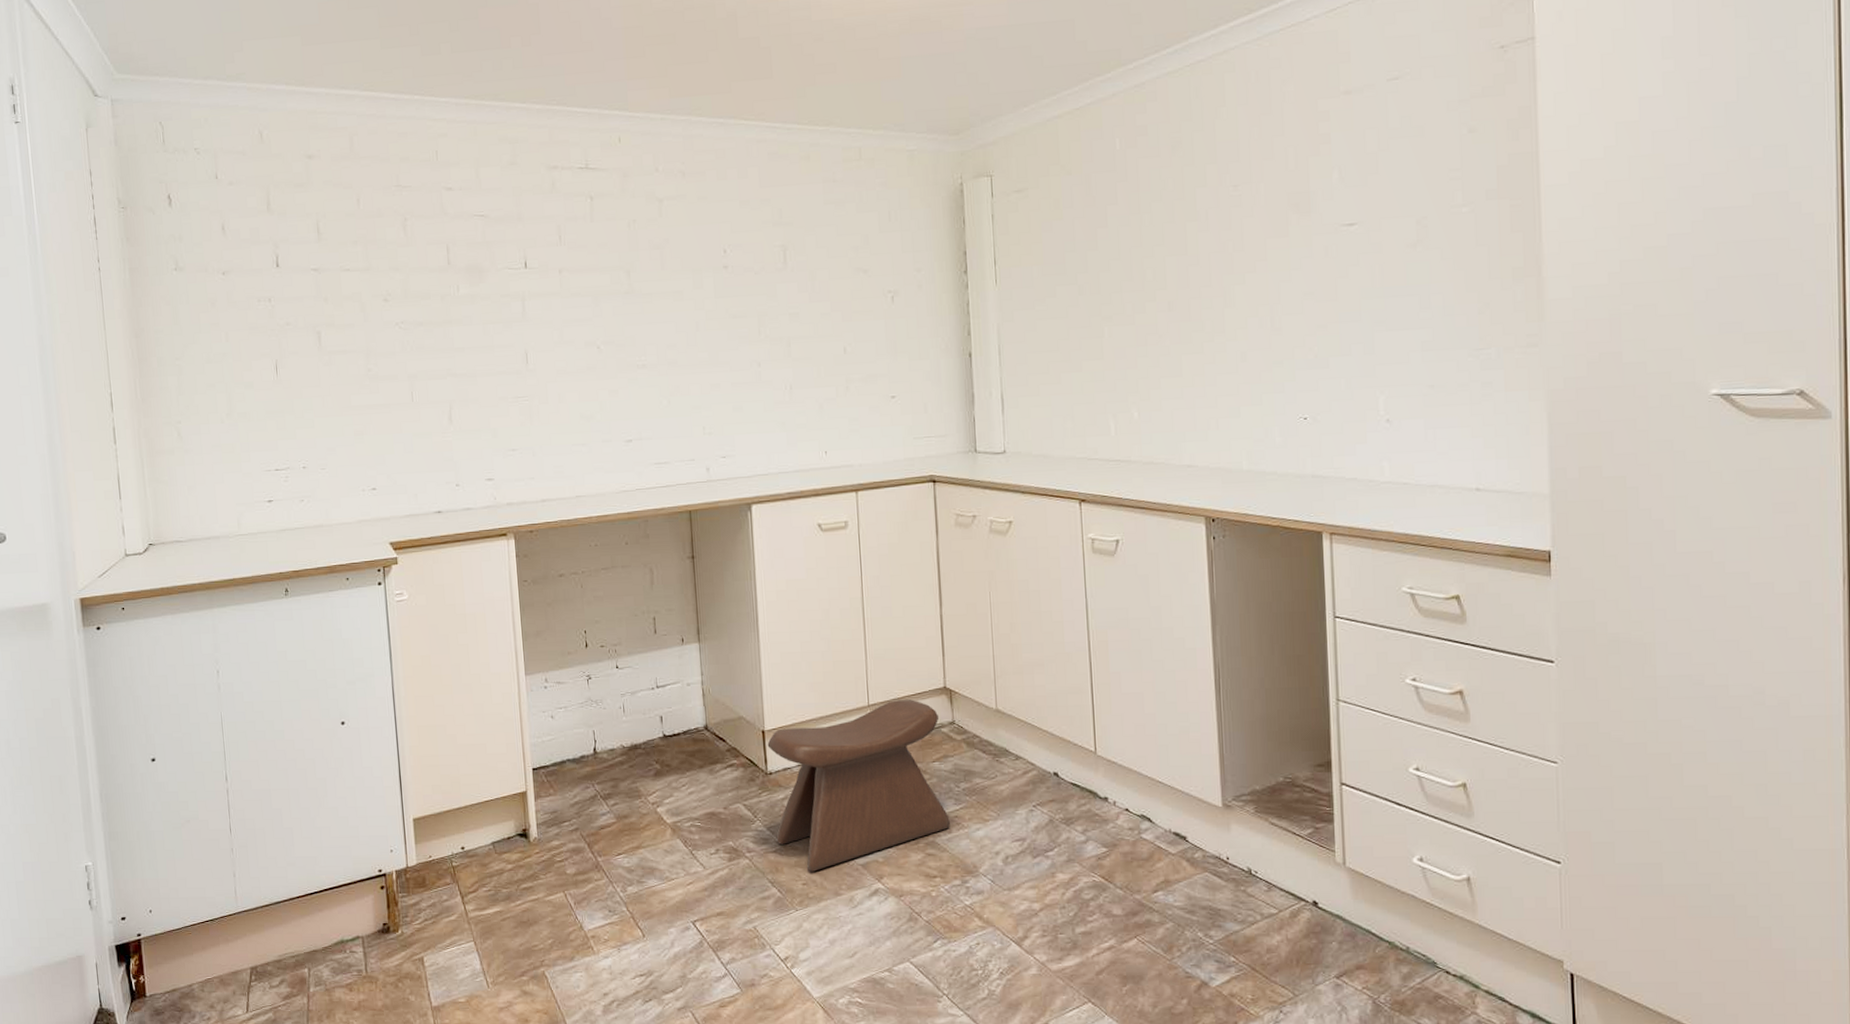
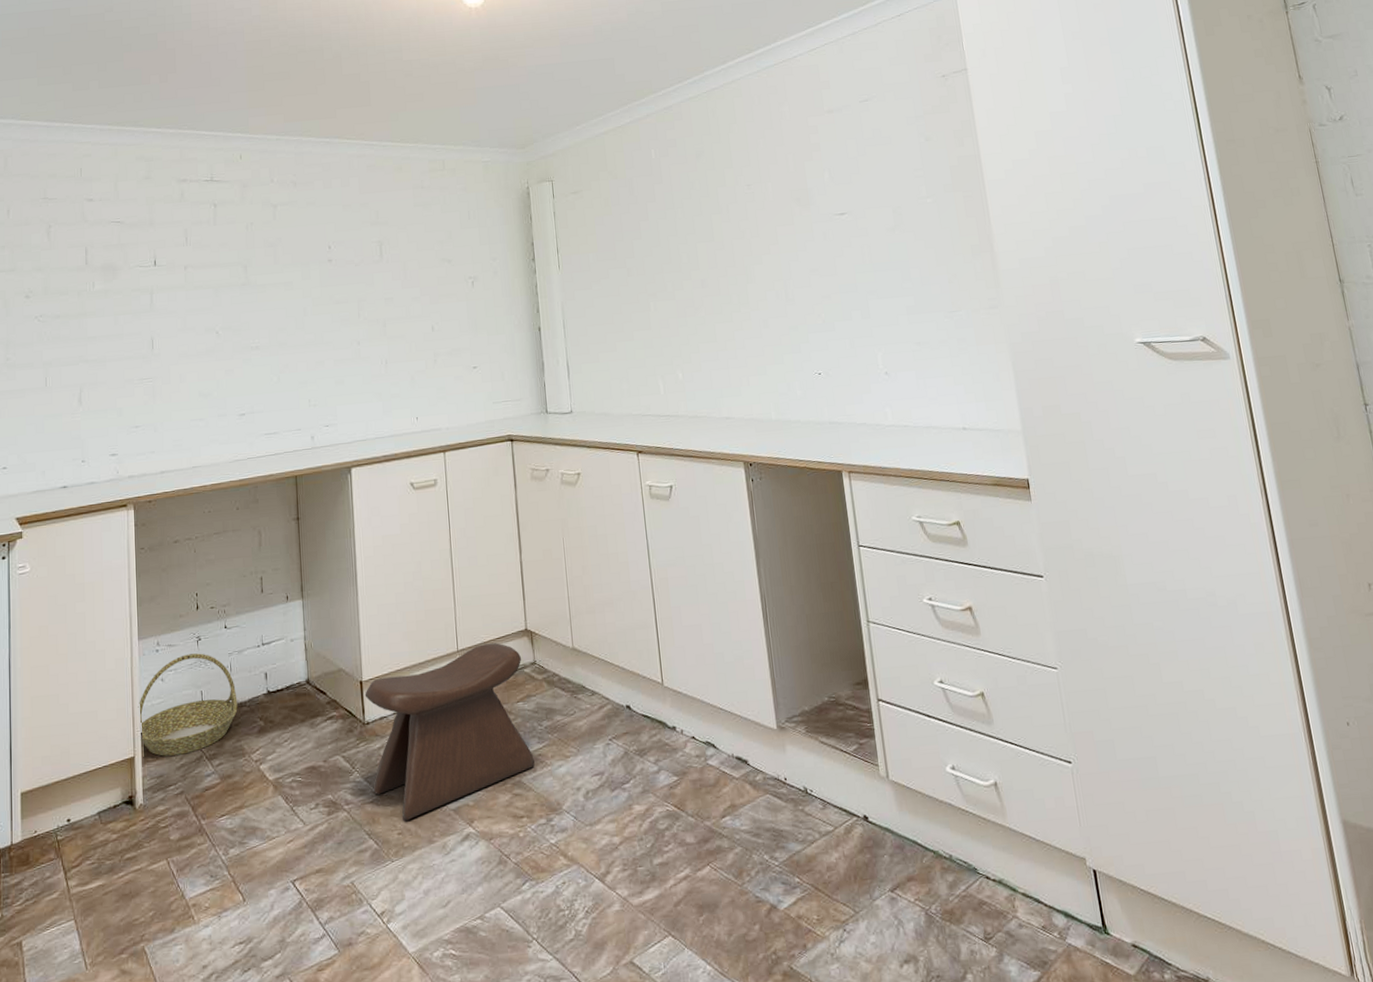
basket: none [528,692,632,793] -> present [138,653,238,757]

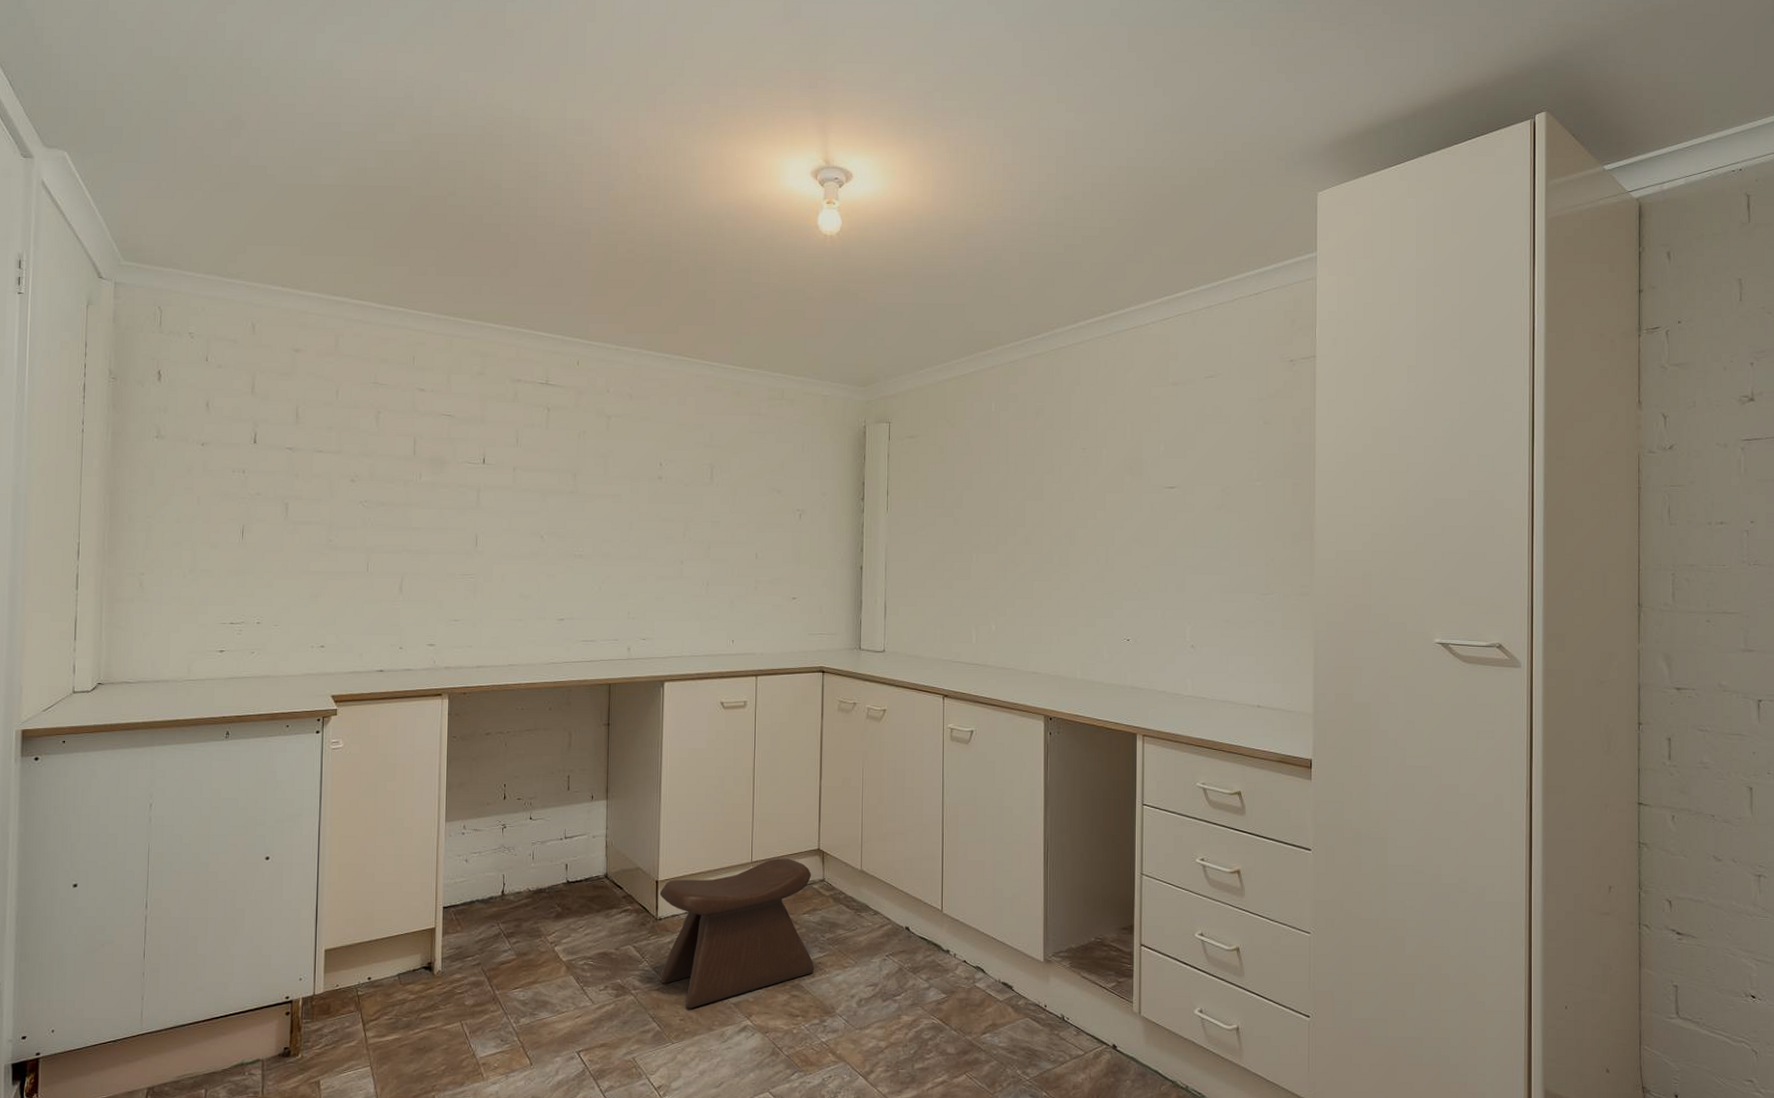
basket: present [138,653,238,757] -> none [441,840,538,930]

